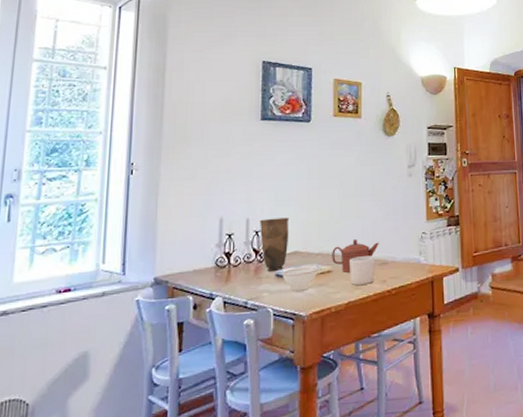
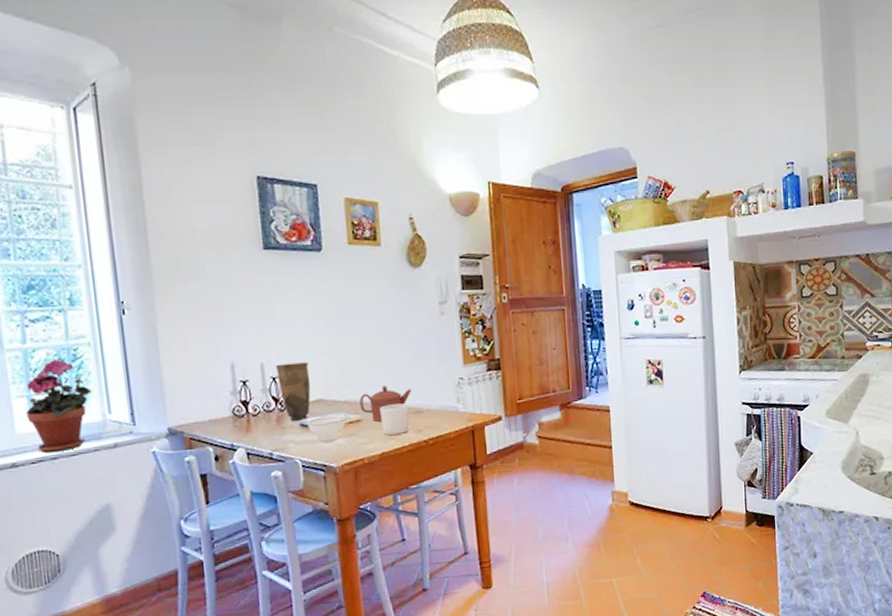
potted plant: none [26,213,91,301] -> present [26,358,92,453]

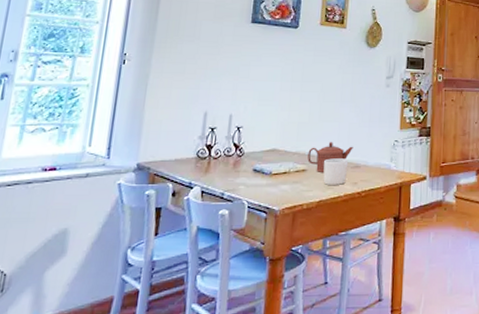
potted plant: present [26,358,92,453] -> none [15,95,79,176]
vase: present [275,362,311,422] -> none [241,116,271,167]
bowl: present [307,414,347,442] -> none [259,163,294,186]

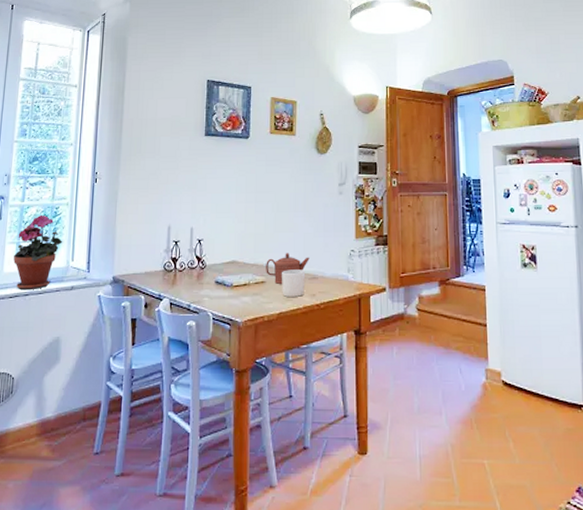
potted plant: none [15,95,79,176] -> present [13,214,63,289]

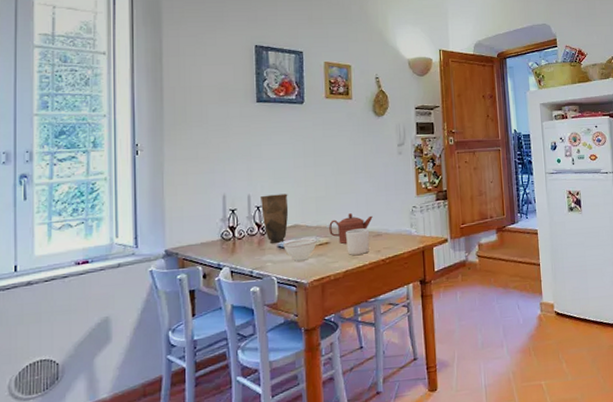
potted plant: present [13,214,63,289] -> none [46,191,104,272]
vase: none [201,228,228,279] -> present [259,193,289,244]
bowl: none [221,275,253,298] -> present [283,238,317,261]

